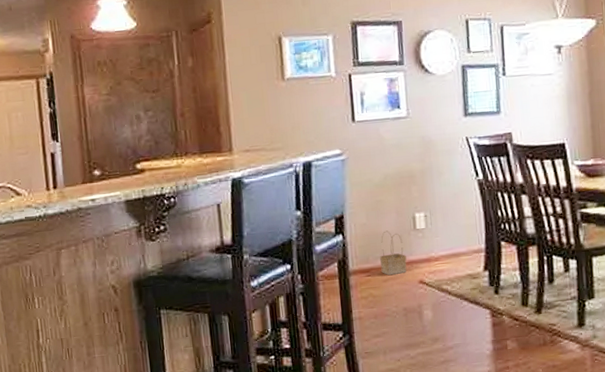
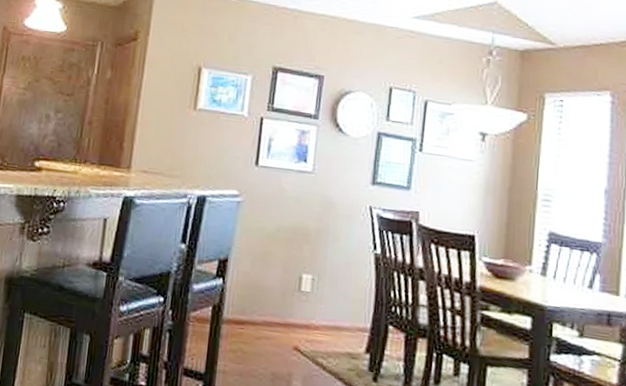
basket: present [379,230,407,276] -> none [256,285,285,335]

